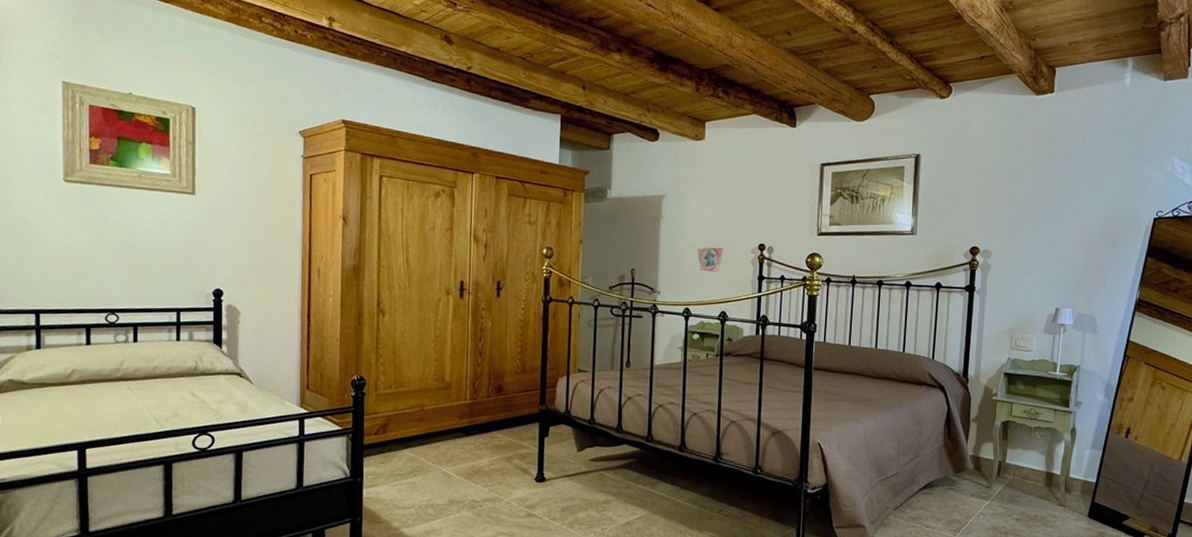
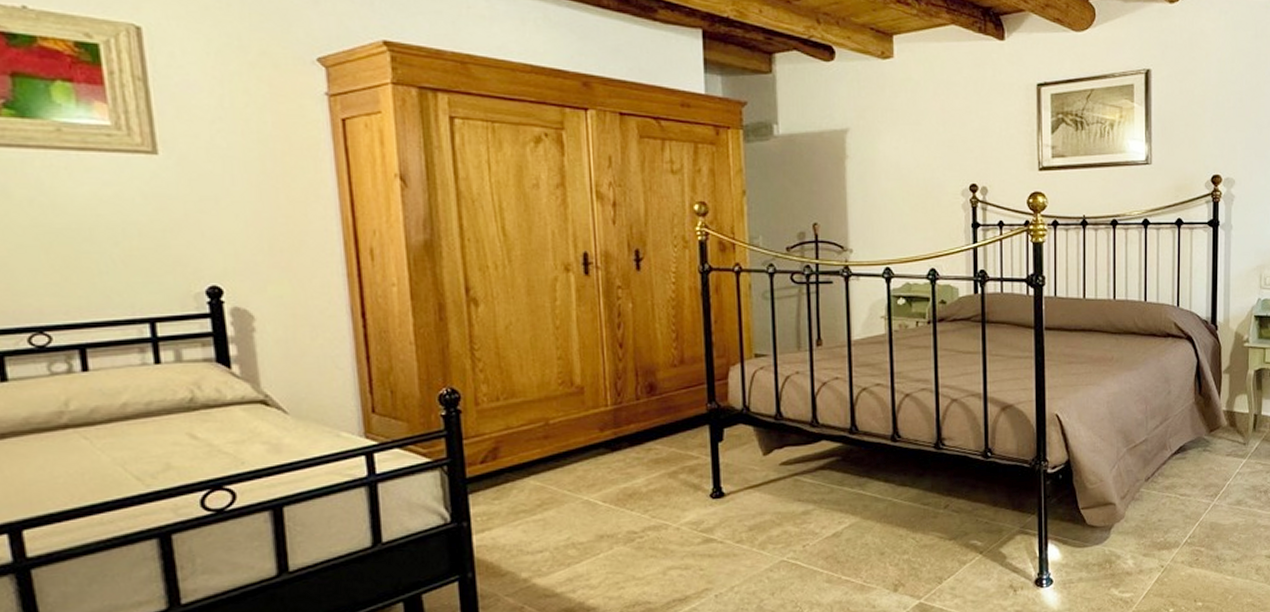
animal cookie: present [696,247,723,273] -> none [894,191,927,222]

